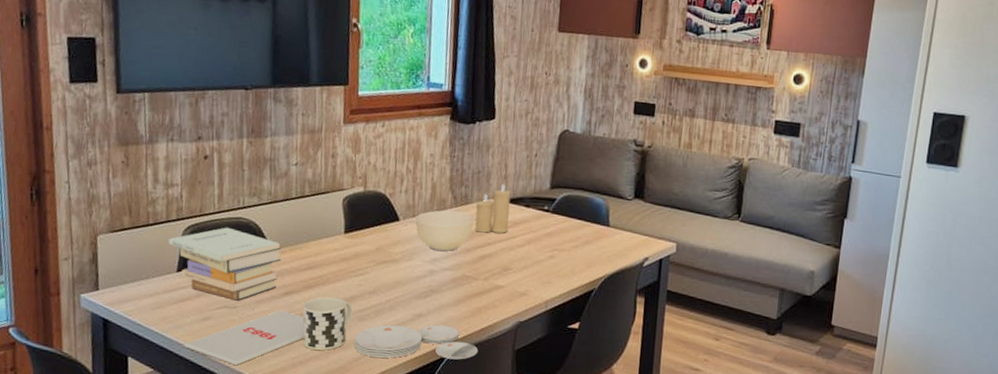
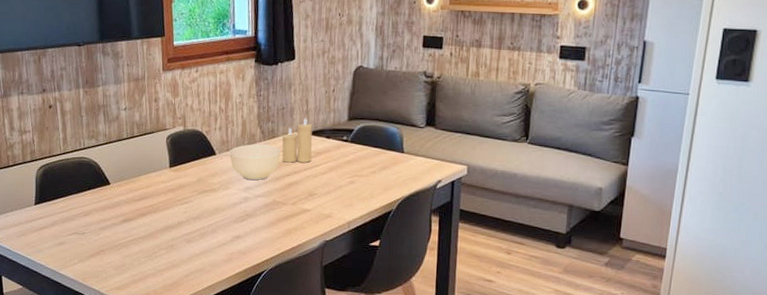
books: present [168,227,282,301] -> none [26,166,118,228]
magazine: present [184,310,305,366] -> none [45,235,142,283]
cup: present [302,297,353,351] -> none [139,223,181,269]
plate: present [354,324,479,360] -> none [184,244,291,275]

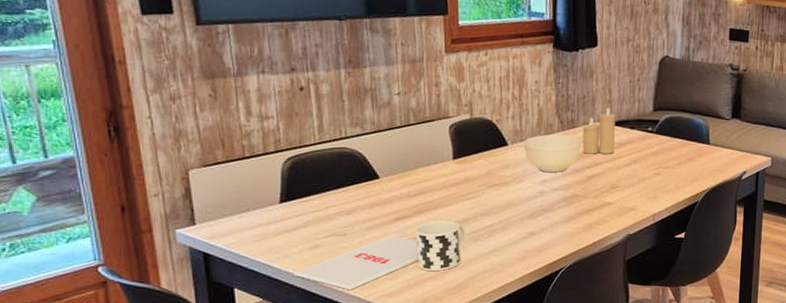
magazine: none [45,235,142,283] -> present [293,235,419,291]
cup: none [139,223,181,269] -> present [415,221,466,272]

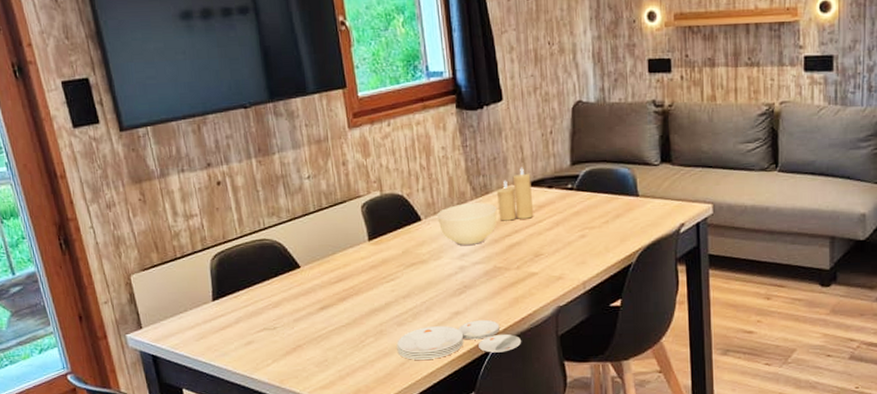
magazine: present [293,235,419,291] -> none [233,325,347,385]
cup: present [415,221,466,272] -> none [341,306,390,361]
plate: none [469,241,592,274] -> present [396,319,522,360]

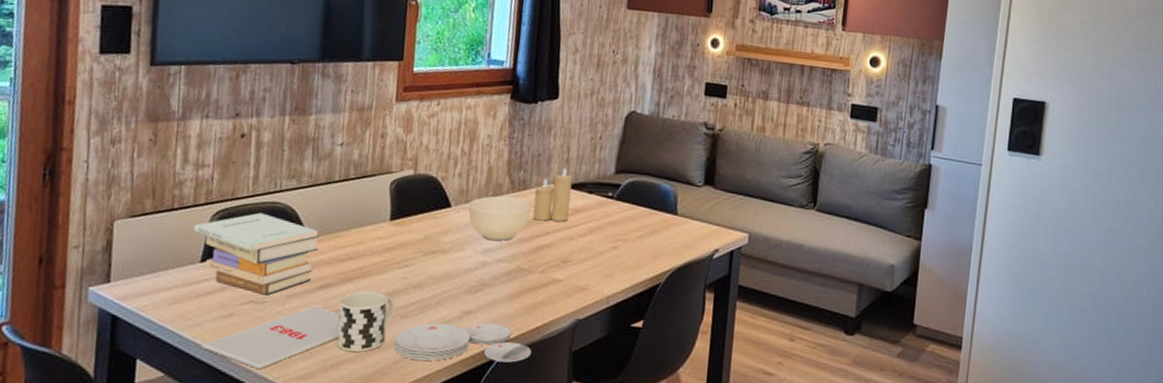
books: none [199,250,311,322] -> present [194,212,320,295]
magazine: none [233,325,347,385] -> present [201,305,341,370]
cup: none [341,306,390,361] -> present [336,291,395,353]

